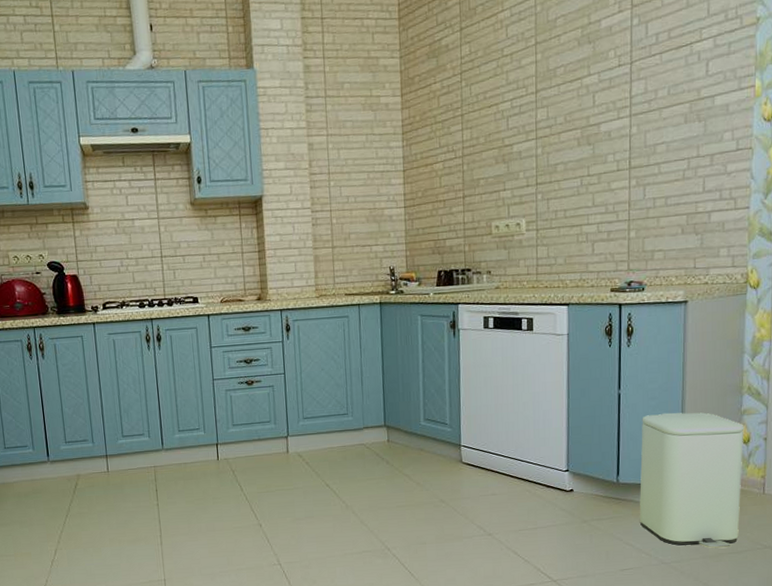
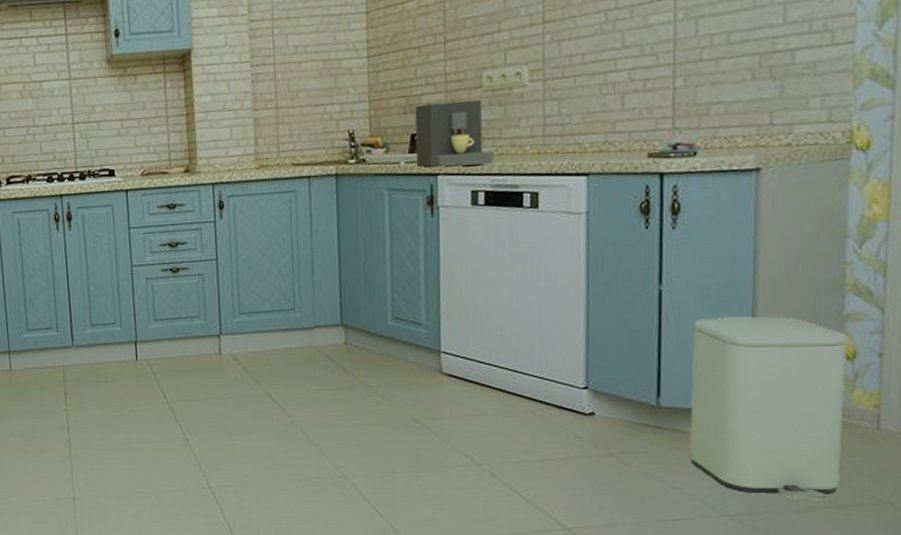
coffee maker: none [441,243,500,299] -> present [414,99,494,168]

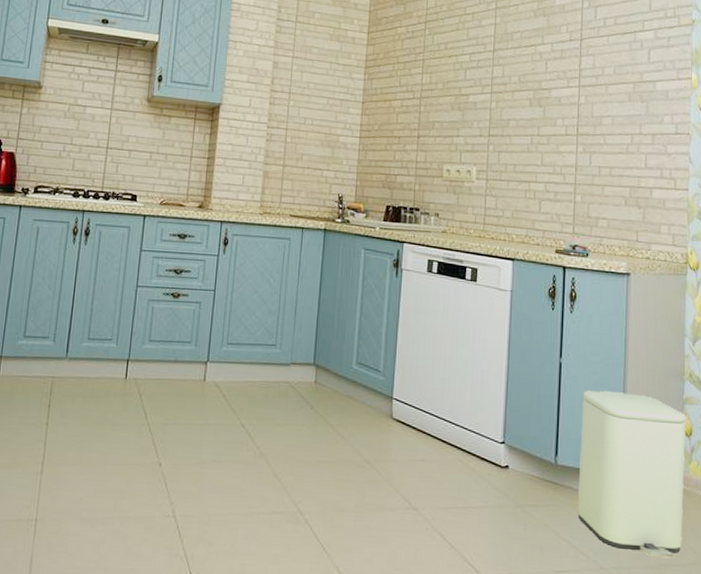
coffee maker: present [414,99,494,168] -> none [388,183,447,241]

